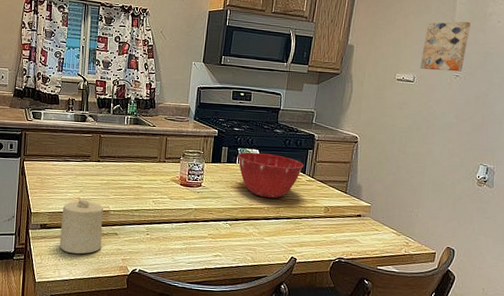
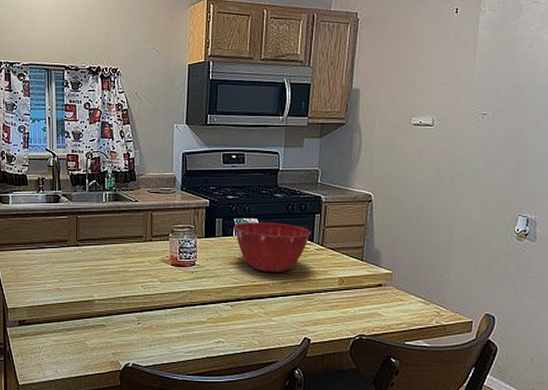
candle: present [60,198,104,254] -> none [41,288,88,351]
wall art: present [420,21,470,72] -> none [440,49,496,110]

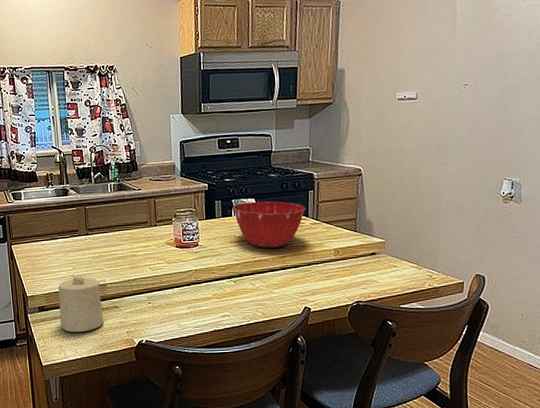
candle: none [41,288,88,351] -> present [58,275,104,333]

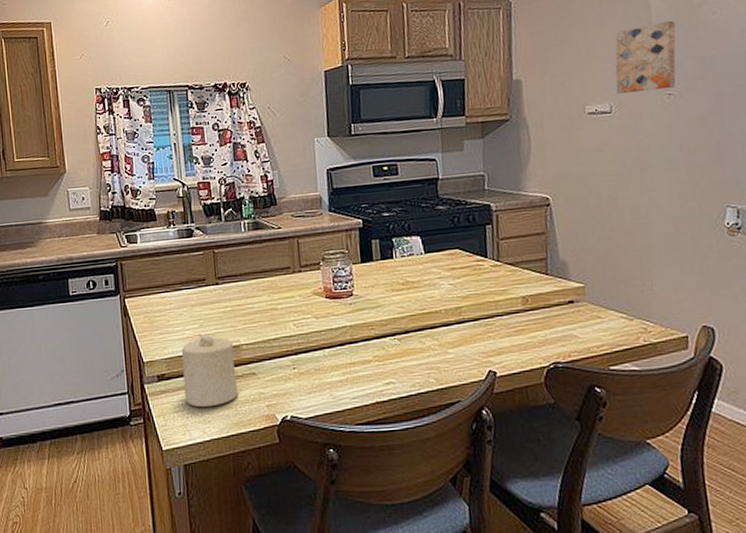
mixing bowl: present [233,201,306,249] -> none [394,239,484,298]
wall art: none [422,21,476,83] -> present [615,20,676,94]

